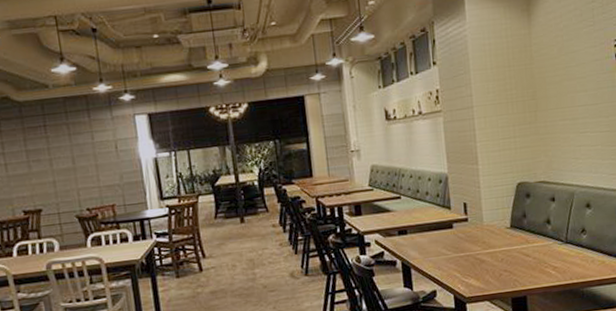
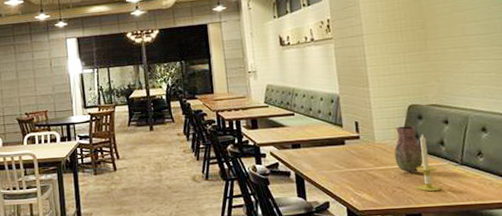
vase: none [502,204,529,255] -> present [394,125,423,173]
candle: none [522,212,546,273] -> present [415,133,441,192]

